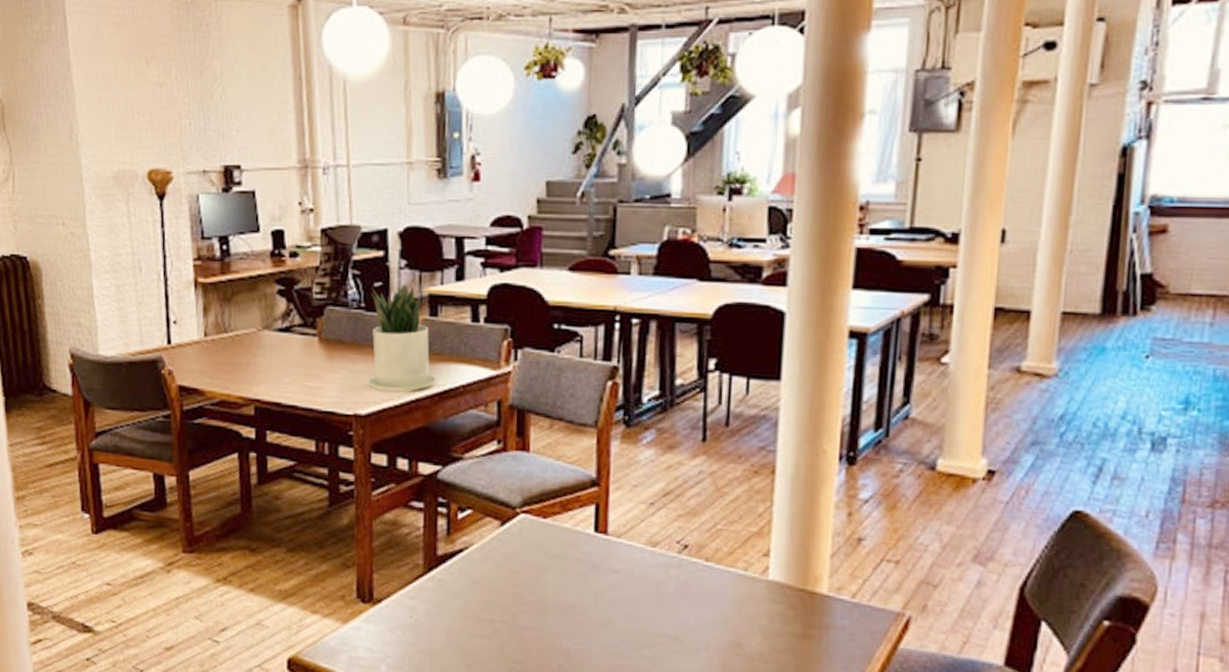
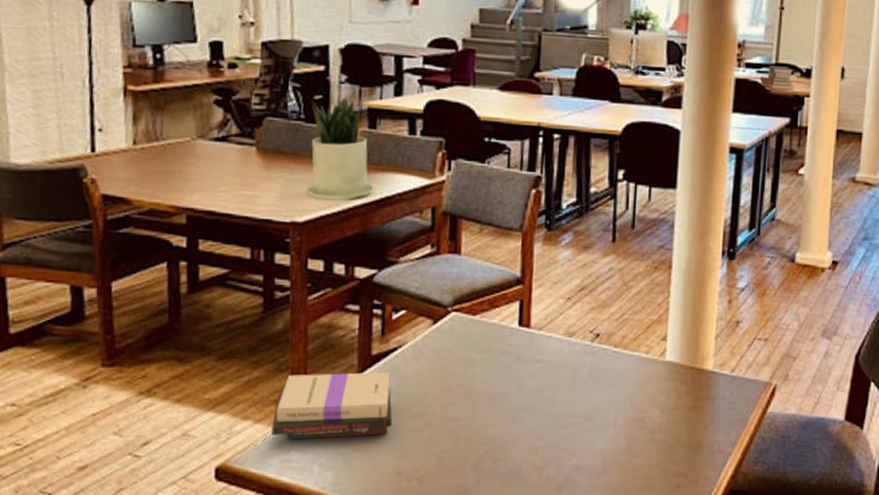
books: none [339,571,460,640] -> present [271,372,392,441]
books: none [889,231,935,260] -> present [760,66,794,90]

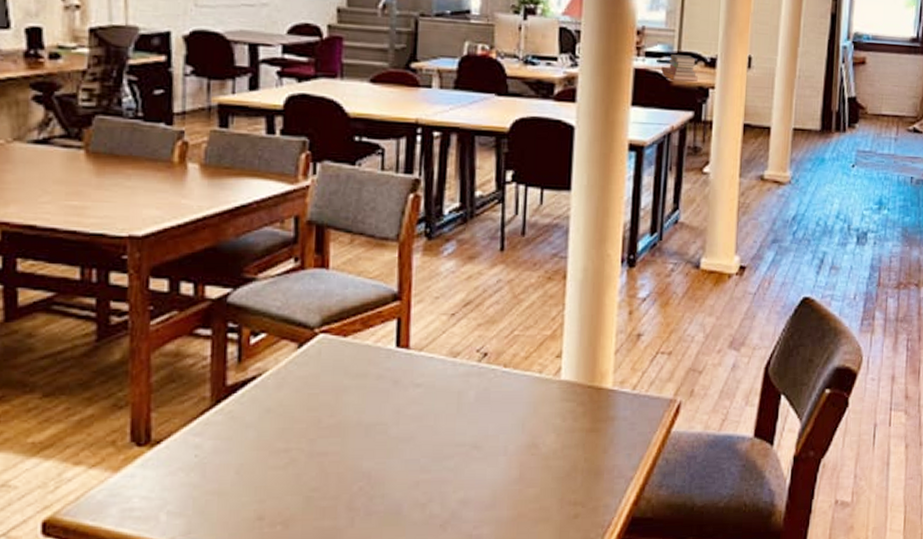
books: present [271,372,392,441] -> none [109,404,252,487]
planter: present [306,97,375,200] -> none [146,91,227,210]

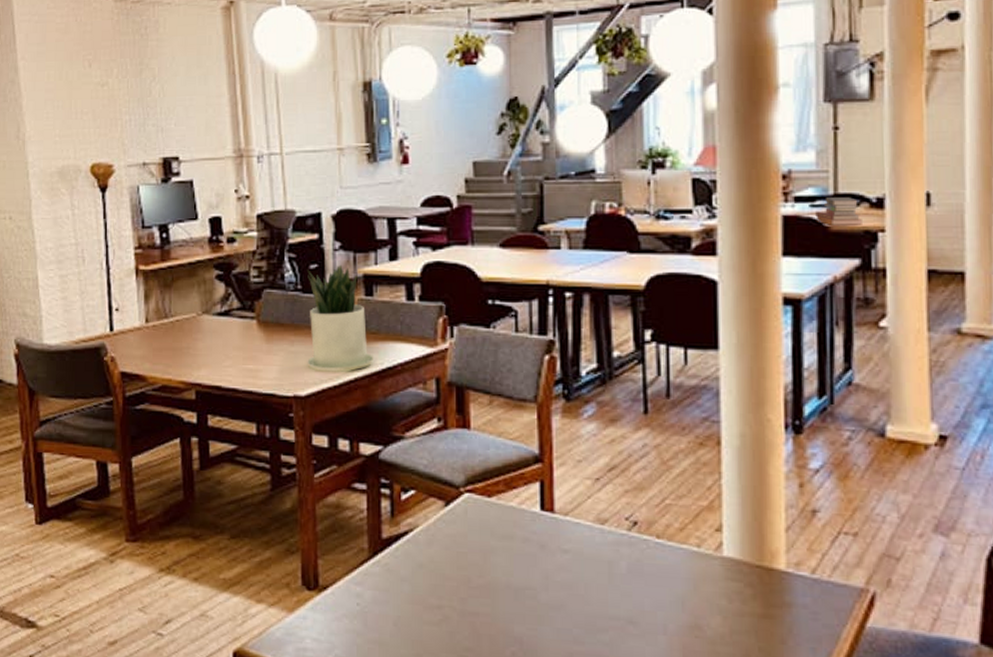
planter: none [146,91,227,210] -> present [307,264,375,372]

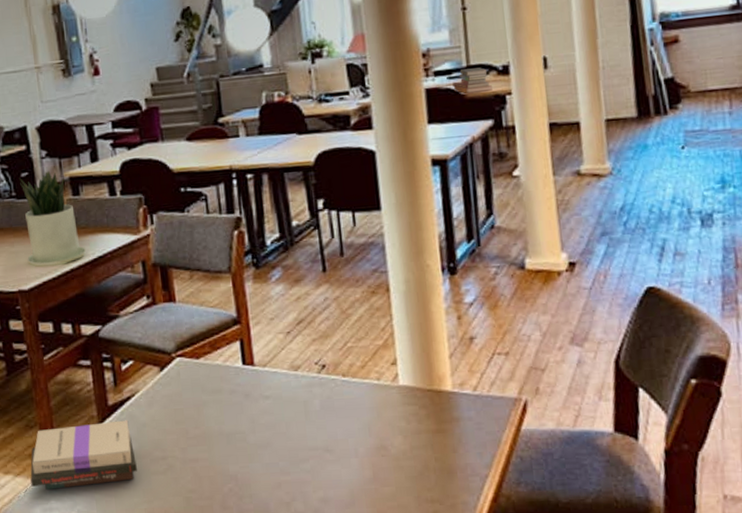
books: none [285,556,408,628] -> present [30,420,137,491]

